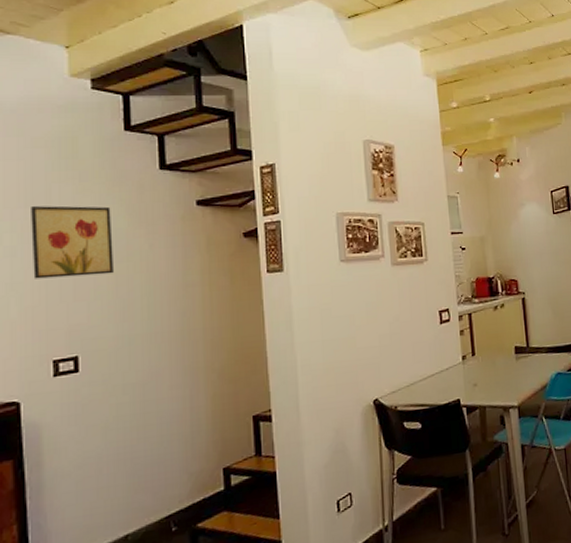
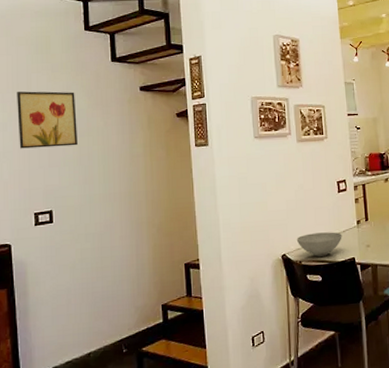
bowl: none [391,370,445,400] -> present [296,232,342,257]

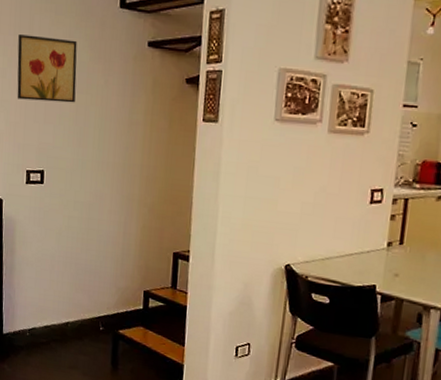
bowl: present [296,232,342,257] -> none [306,246,365,276]

